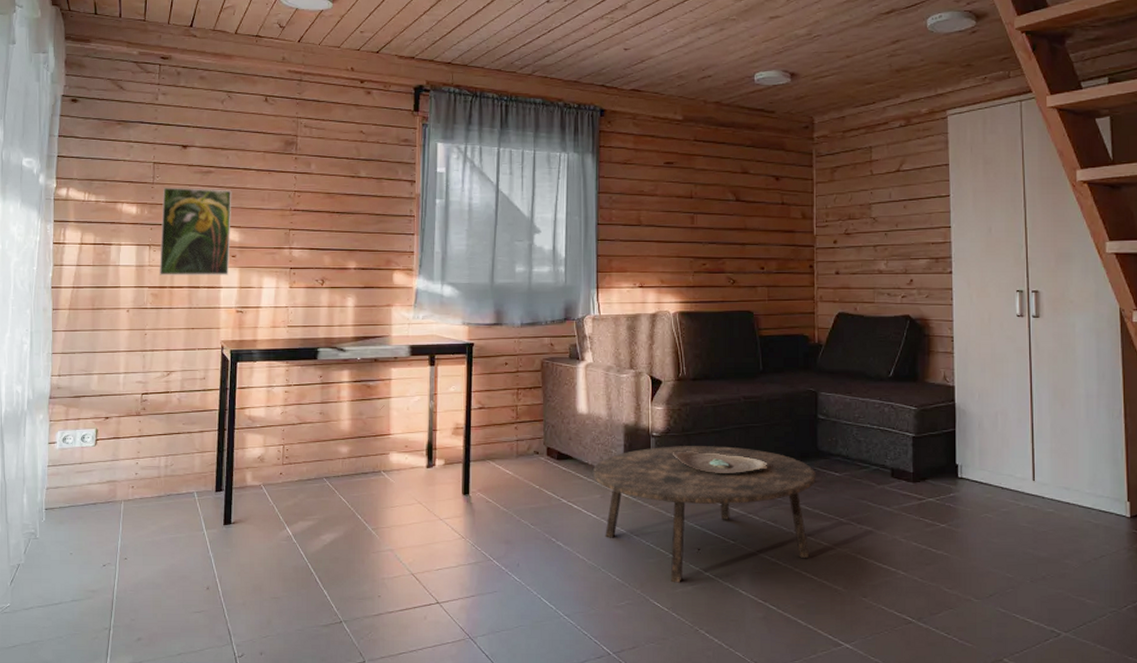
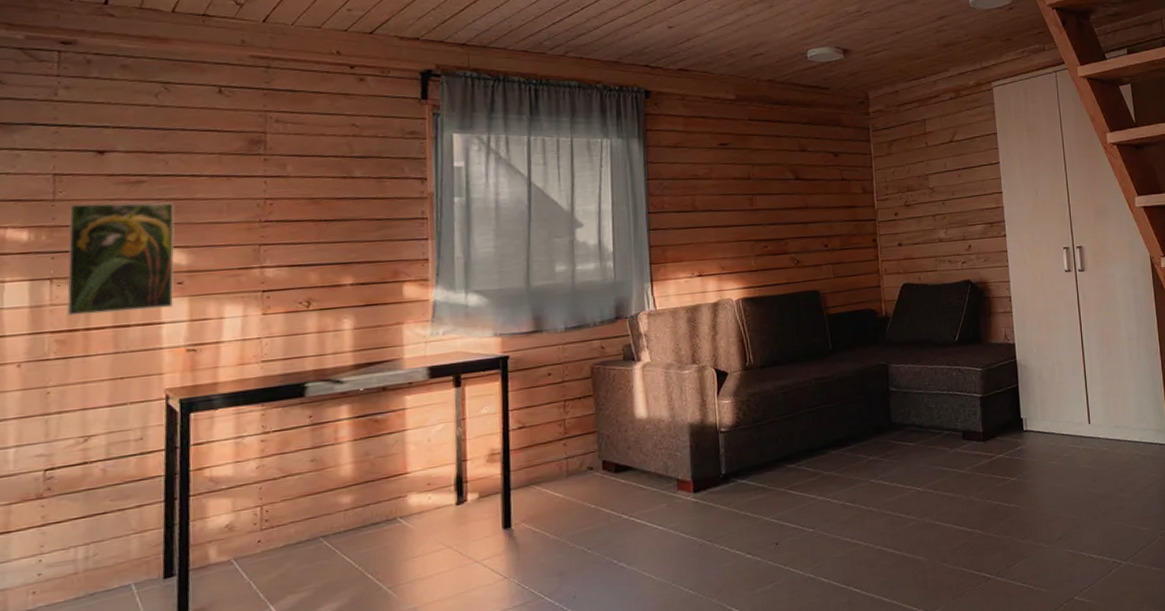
coffee table: present [592,446,816,583] -> none [656,430,891,584]
decorative bowl: present [672,451,768,473] -> none [742,439,844,462]

